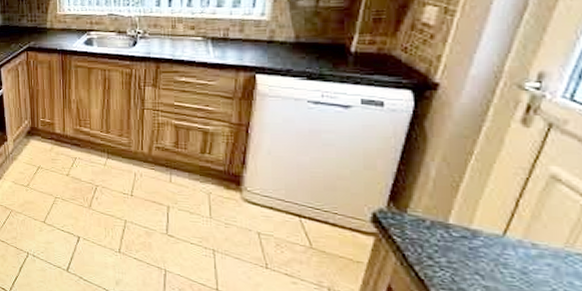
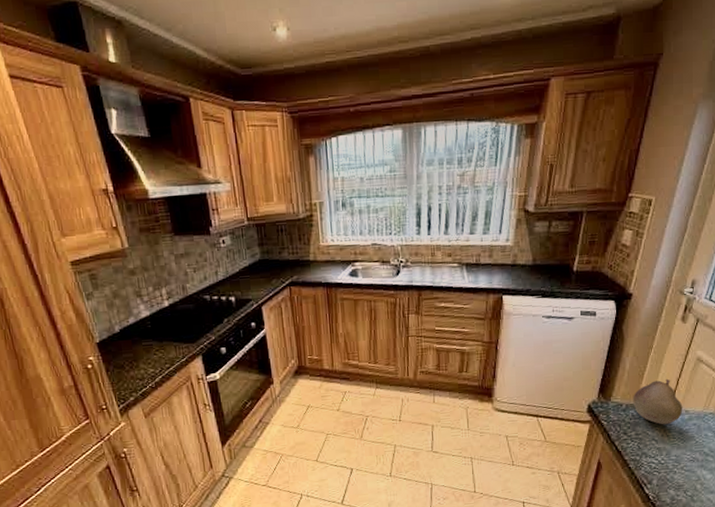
fruit: none [442,196,527,258] -> present [633,378,683,425]

